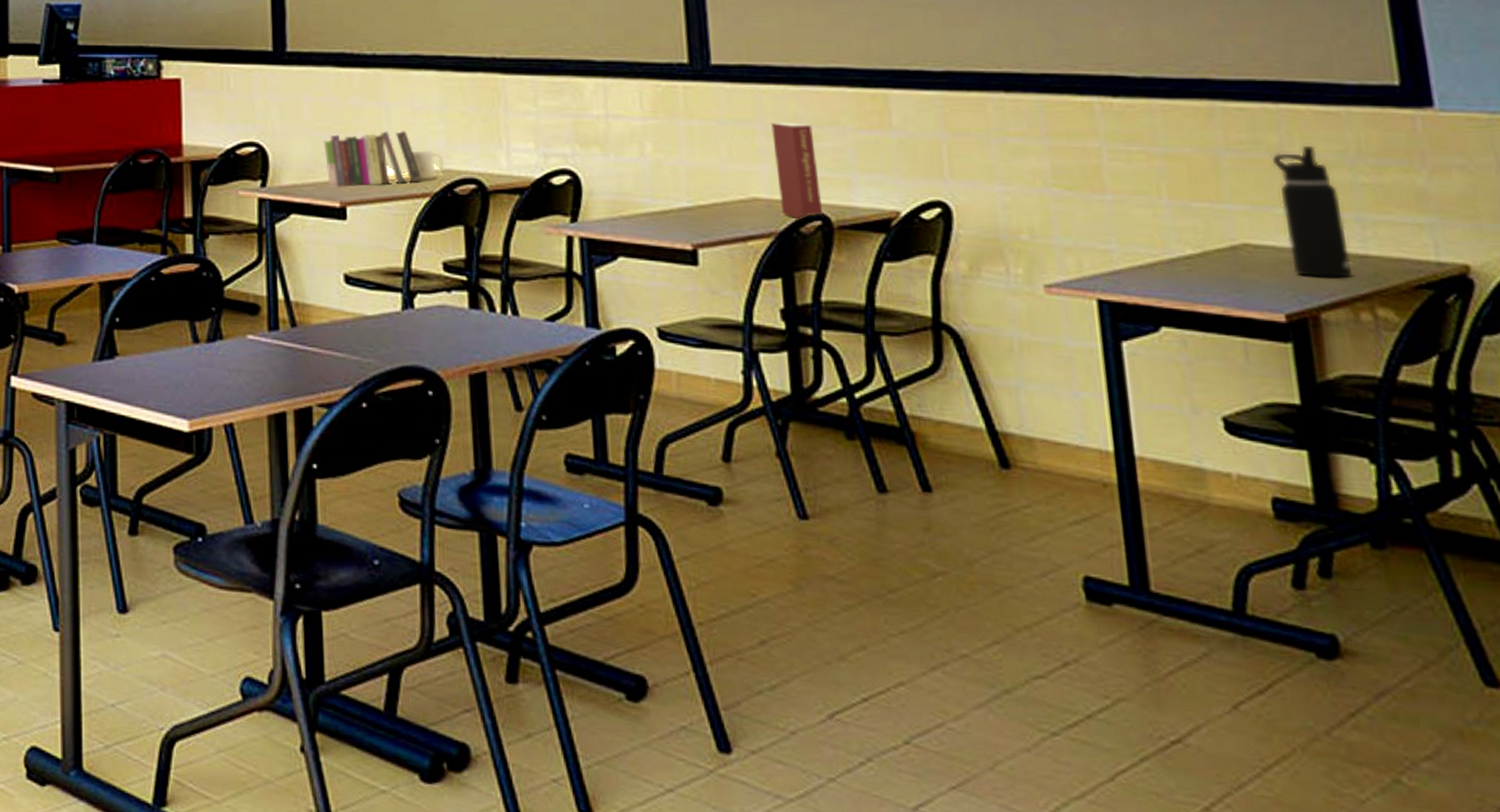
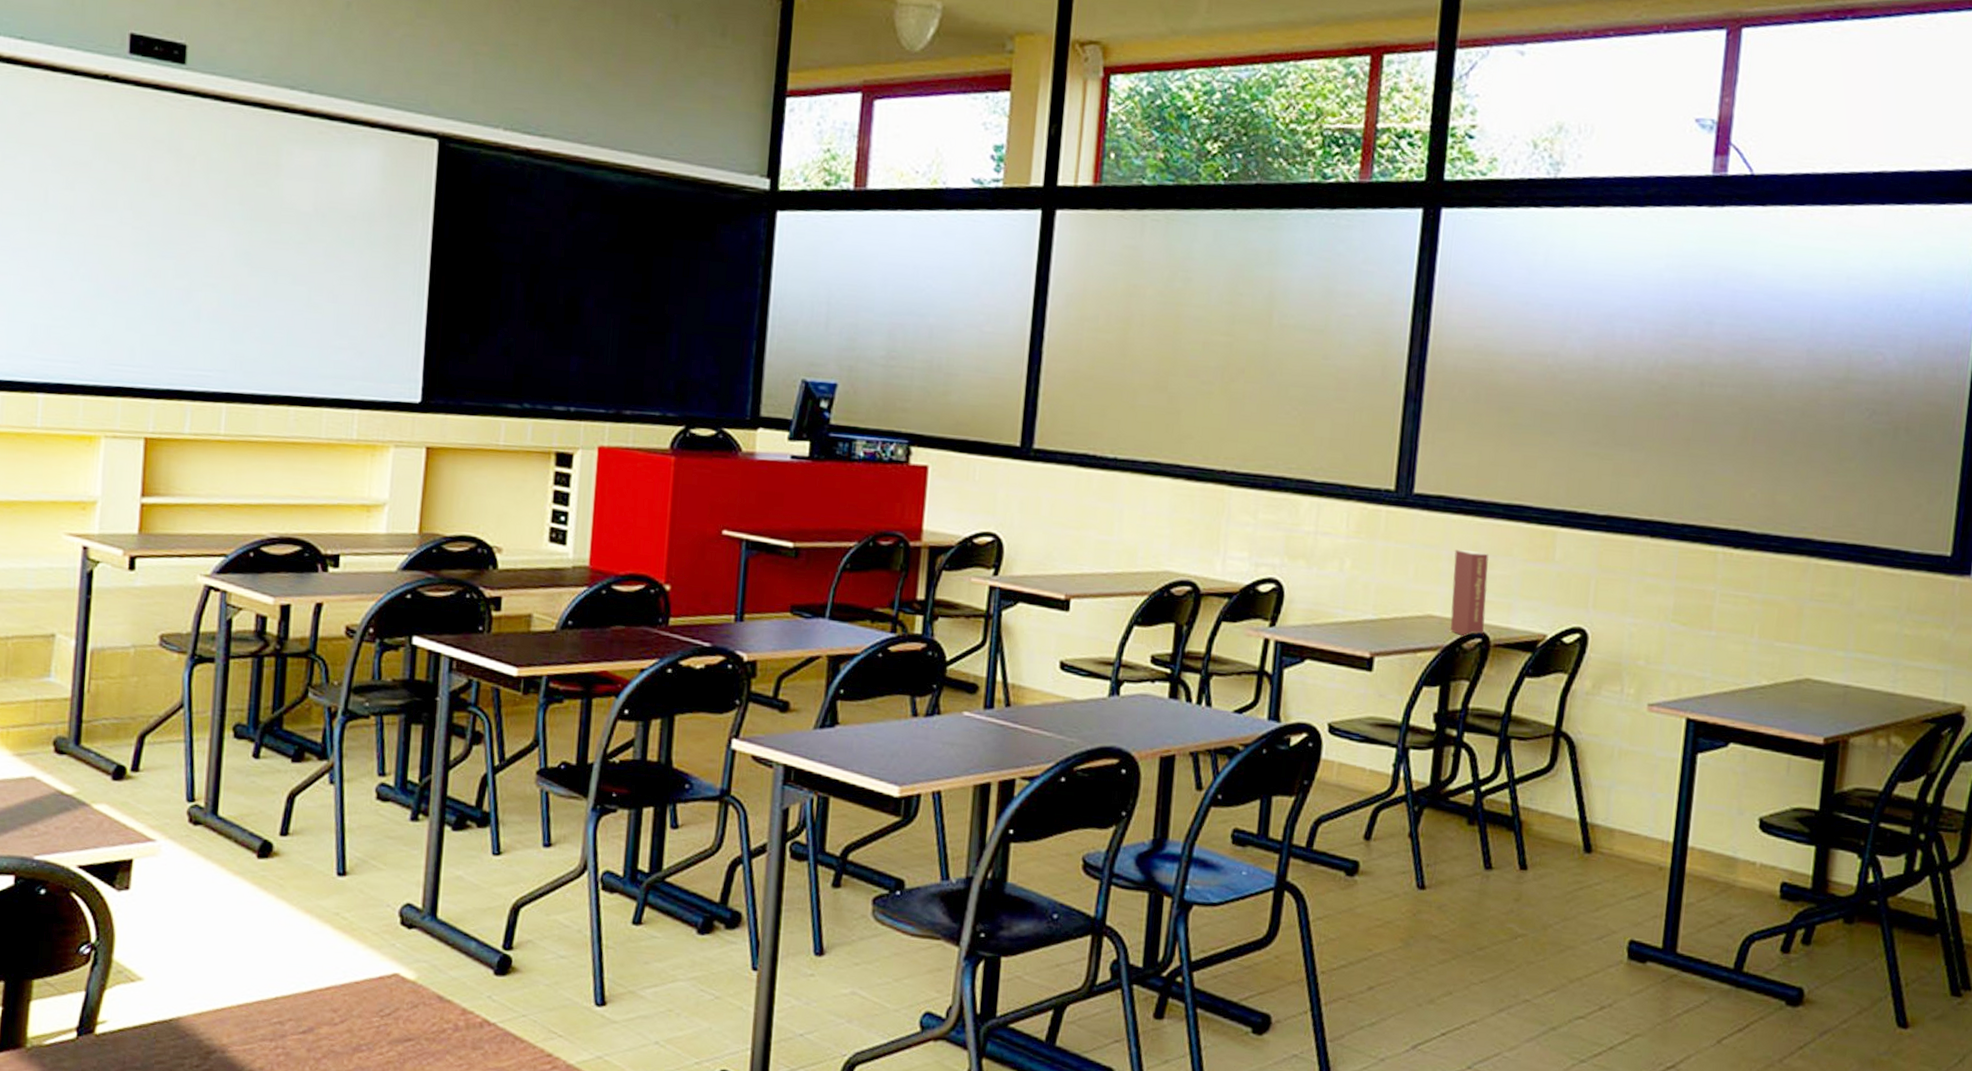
books: present [323,130,424,188] -> none [1056,530,1144,582]
mug: present [406,149,445,180] -> none [1130,551,1166,580]
water bottle: present [1271,146,1352,279] -> none [1838,601,1886,711]

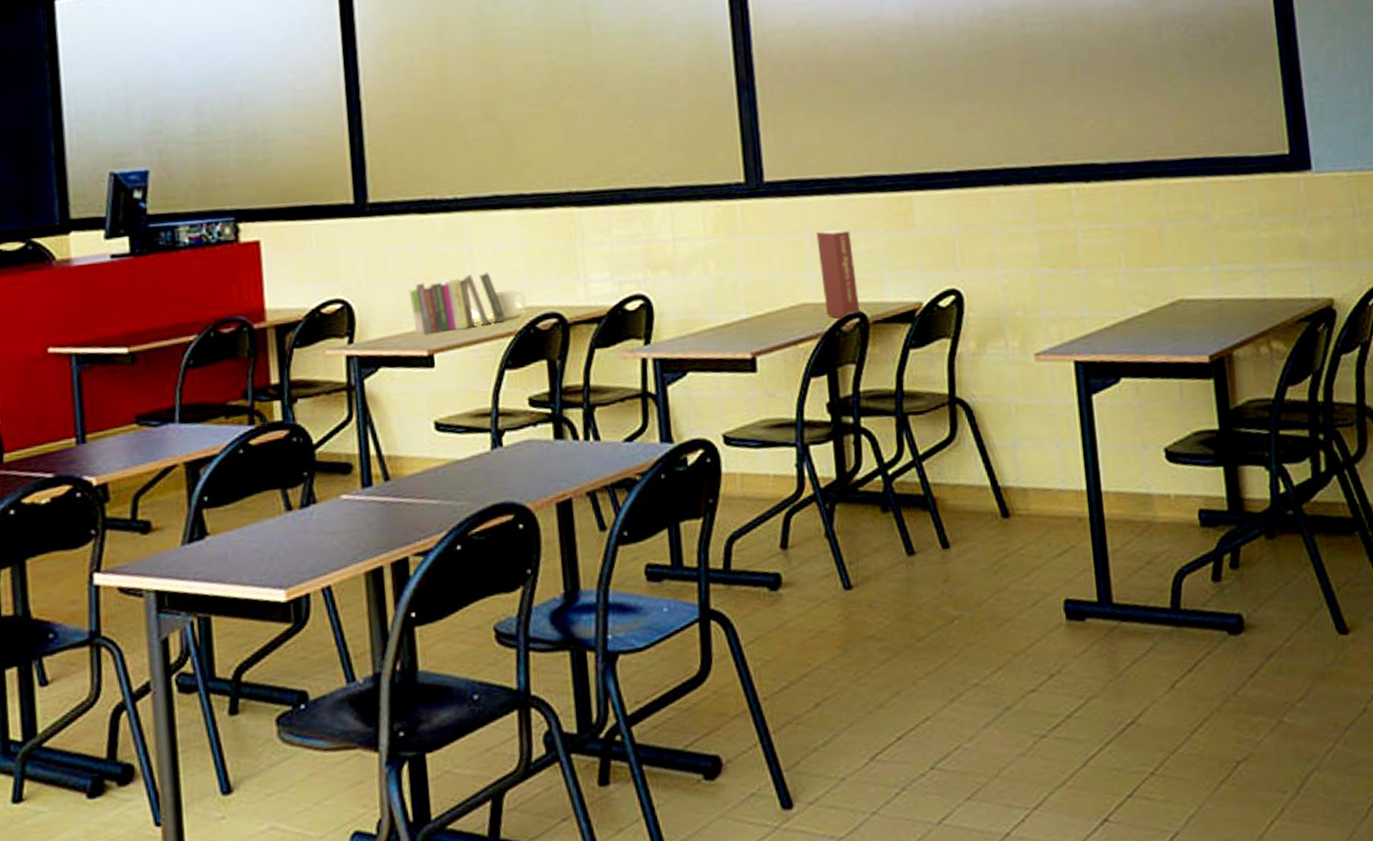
books: none [1056,530,1144,582] -> present [409,272,507,337]
mug: none [1130,551,1166,580] -> present [490,288,527,321]

